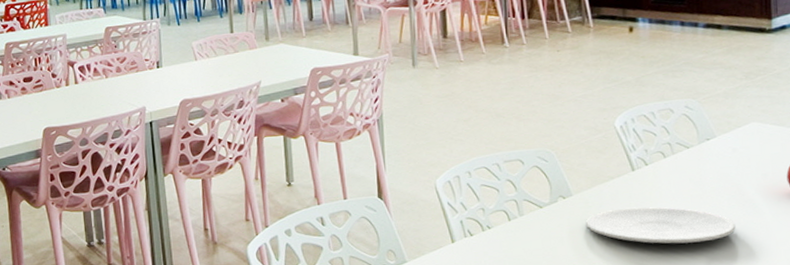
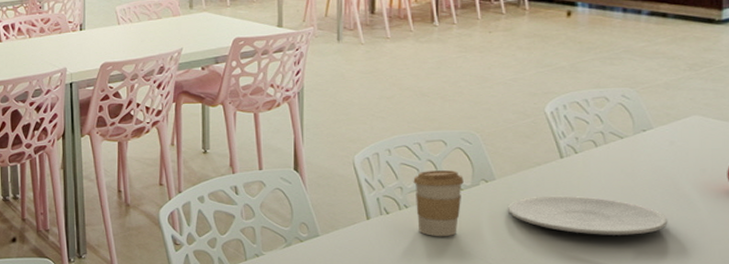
coffee cup: none [494,189,542,256] -> present [413,170,464,237]

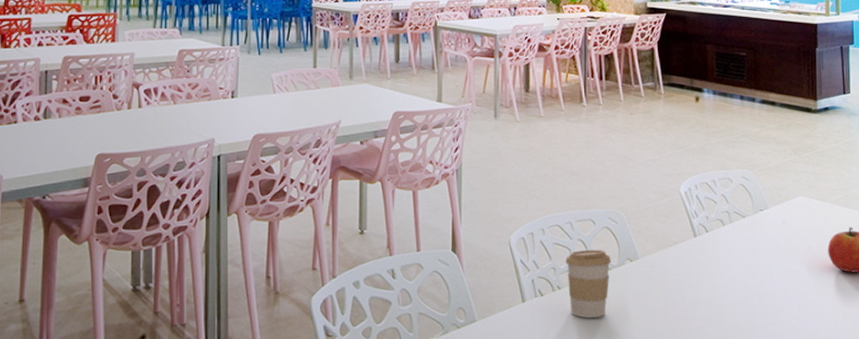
plate: present [507,195,668,235] -> none [650,273,784,312]

